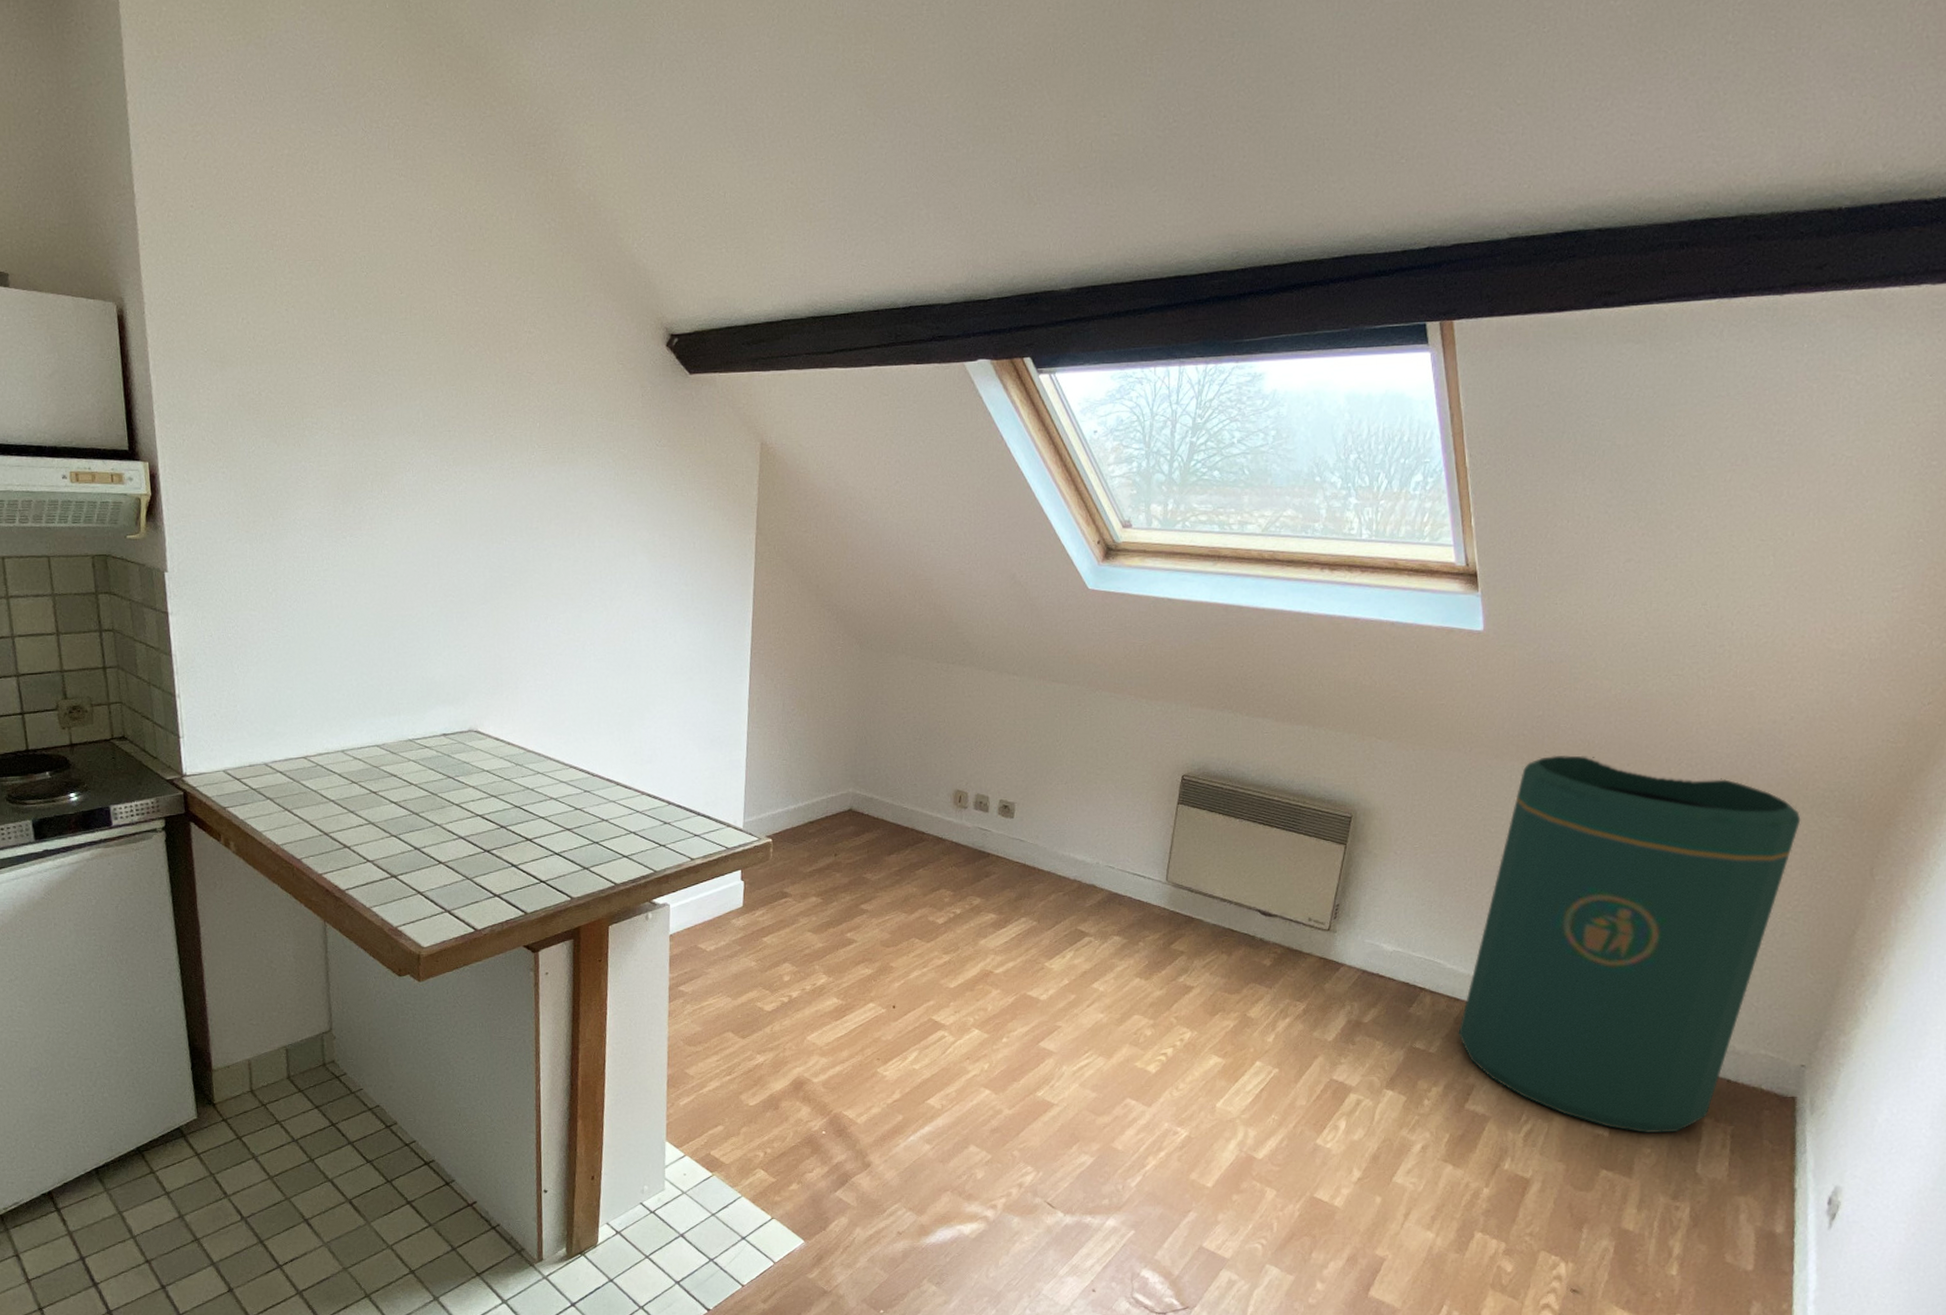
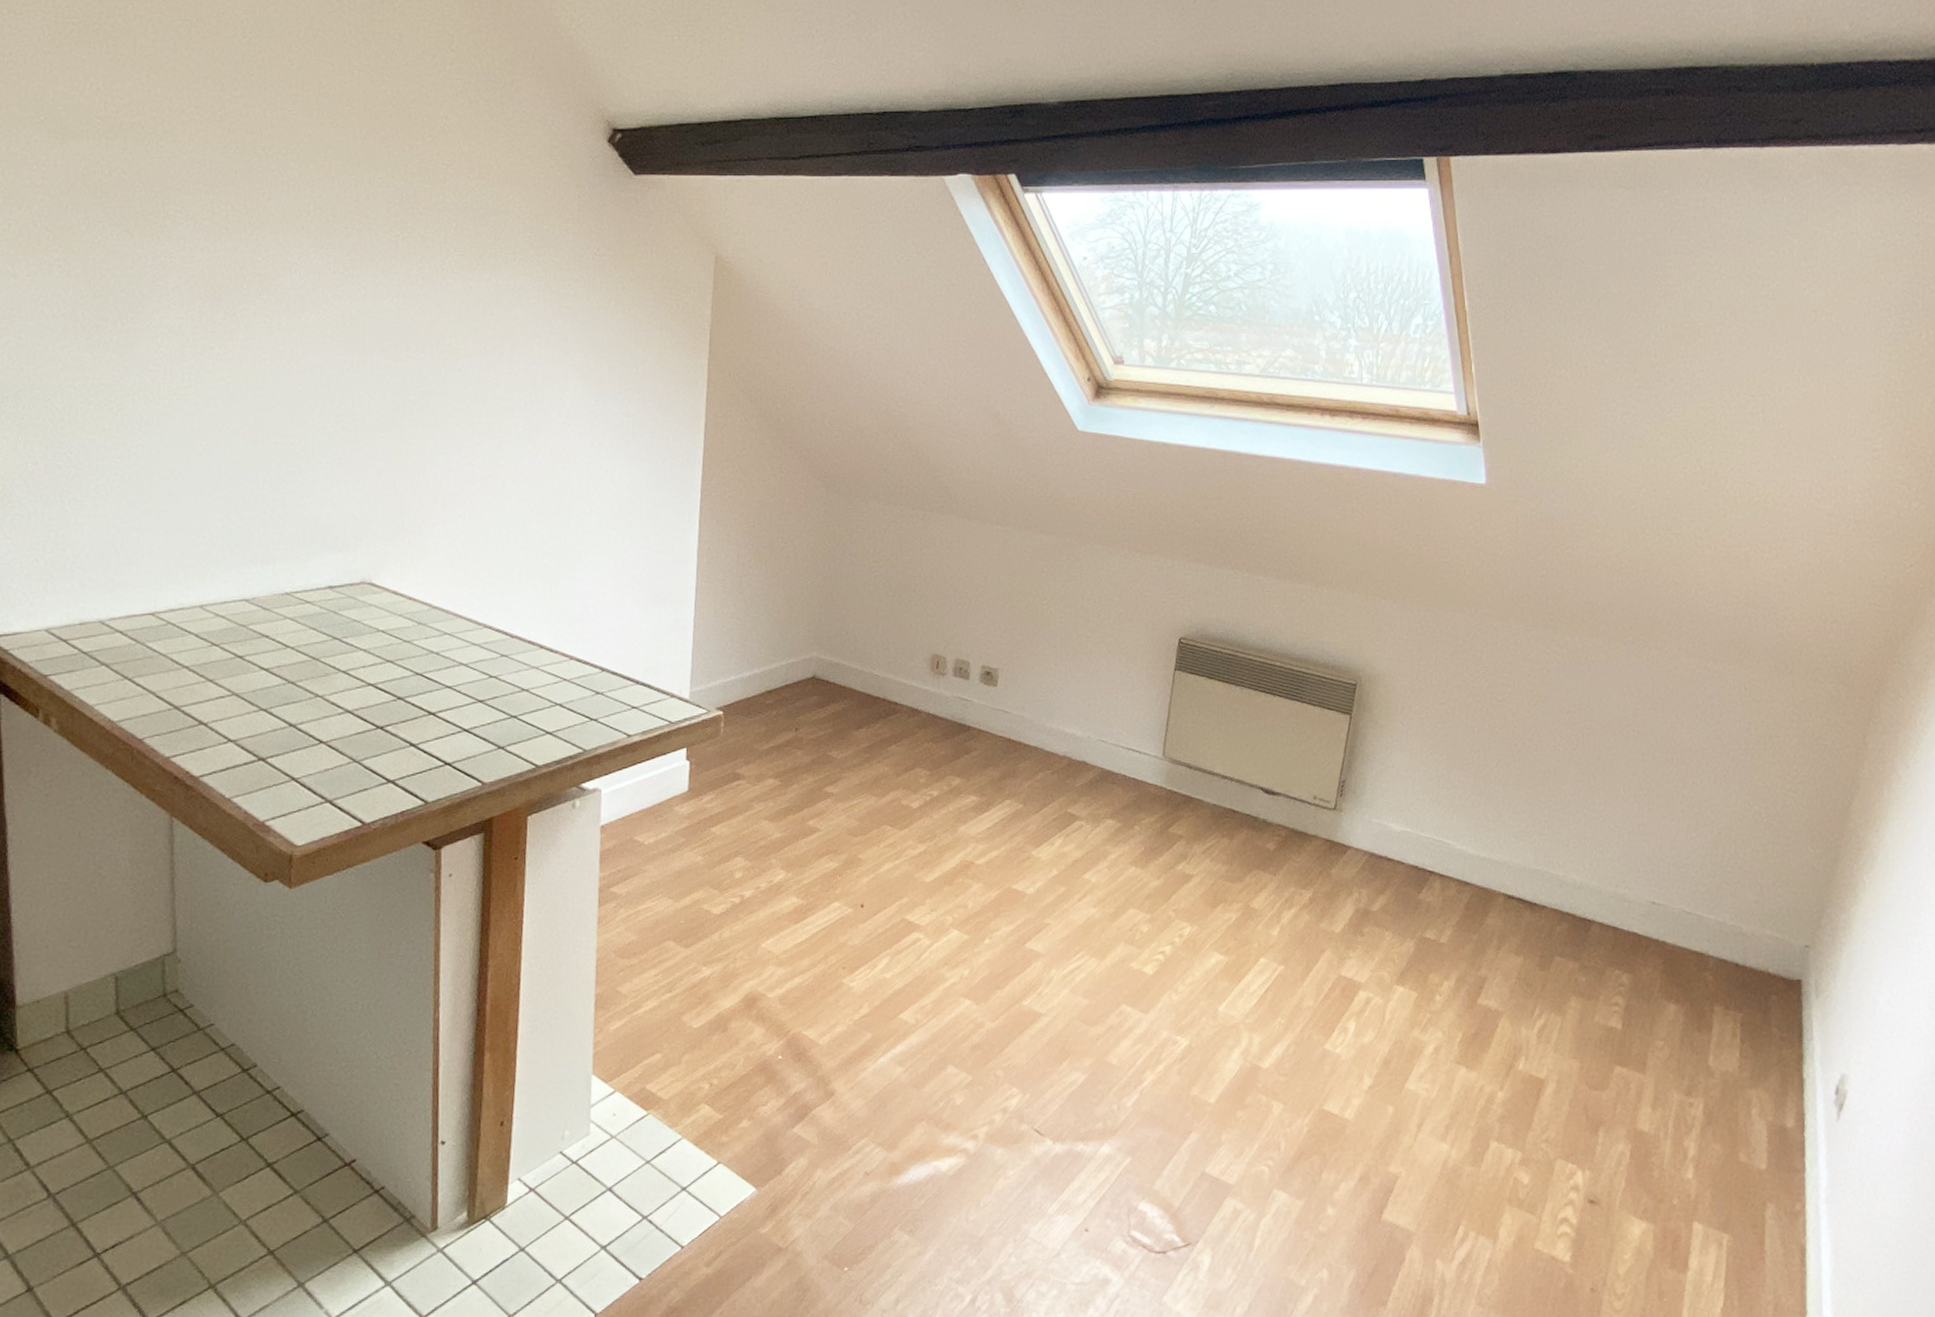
trash can: present [1458,755,1801,1133] -> none [1469,617,1797,1024]

